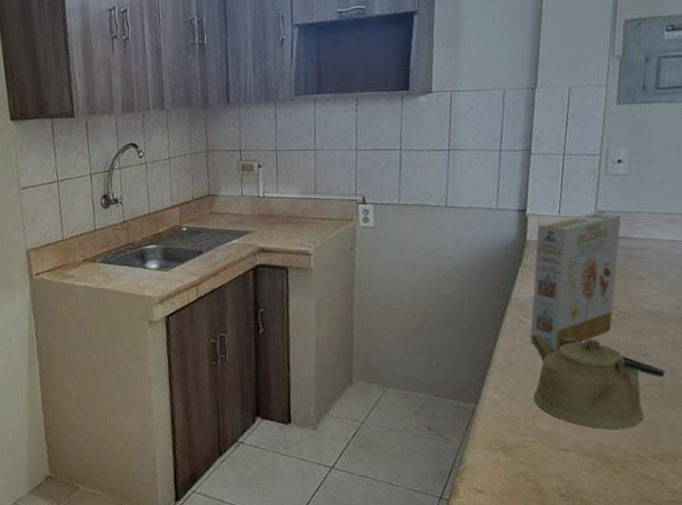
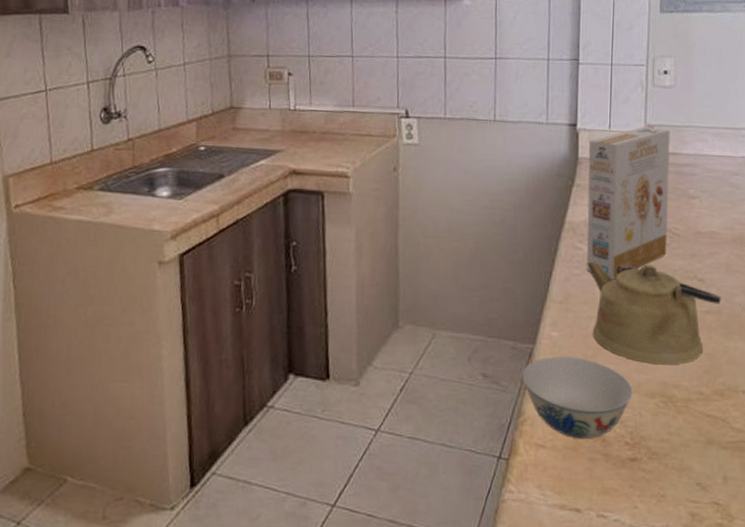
bowl: none [464,415,572,489] -> present [522,356,634,440]

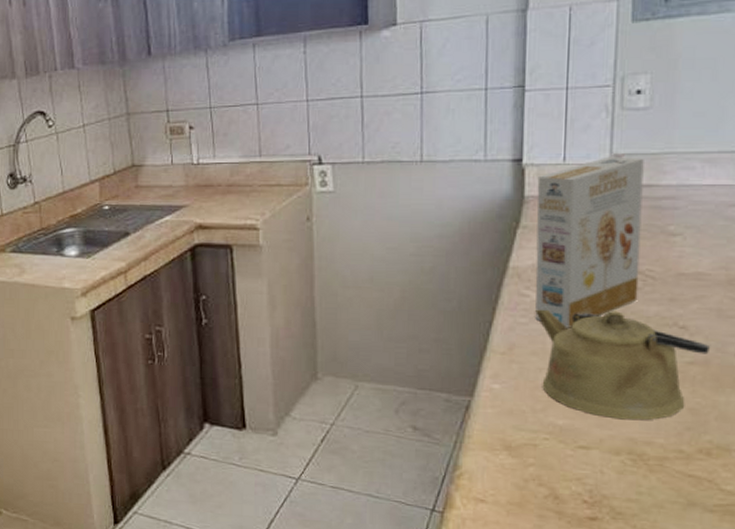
bowl: present [522,356,634,440] -> none [458,409,594,496]

